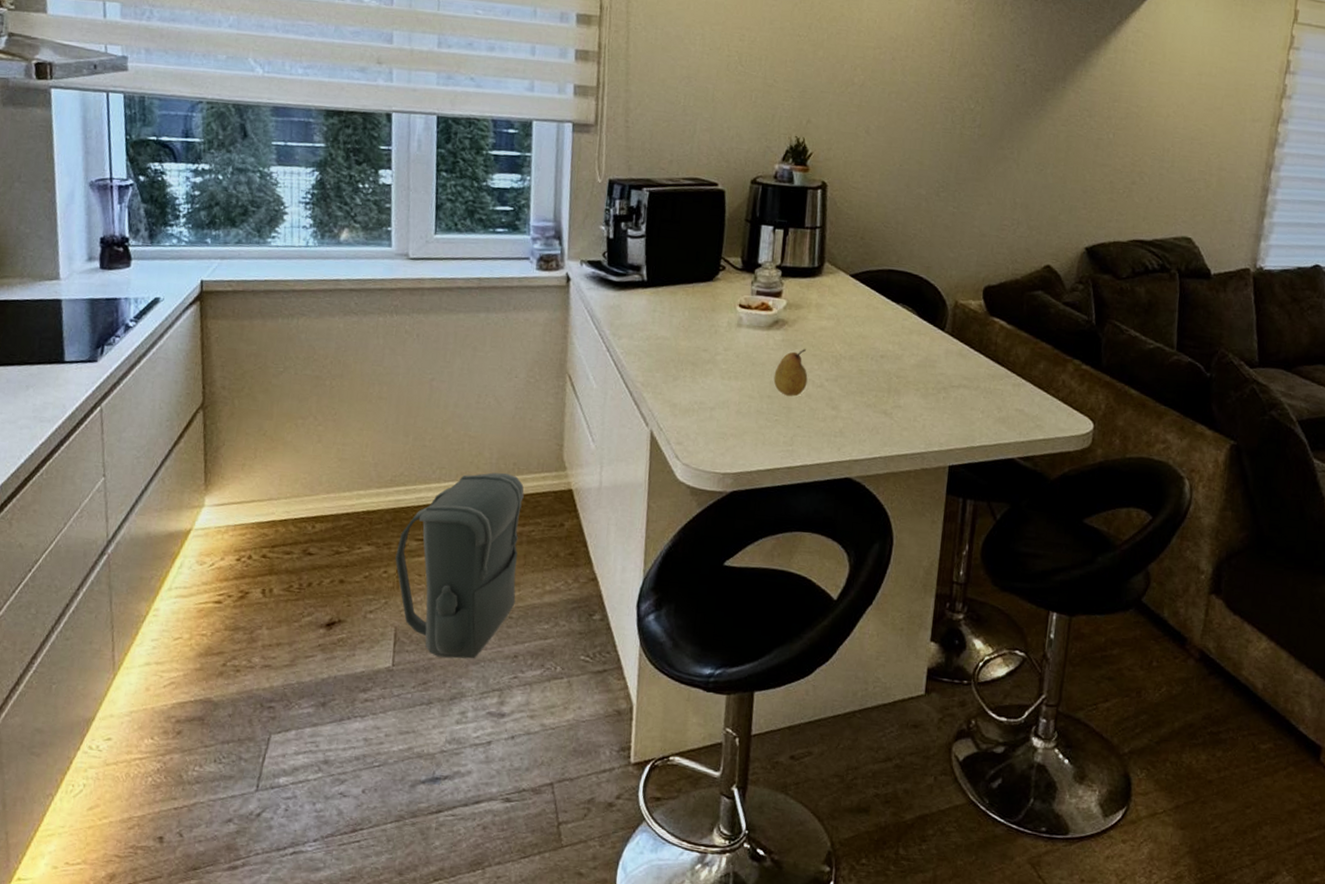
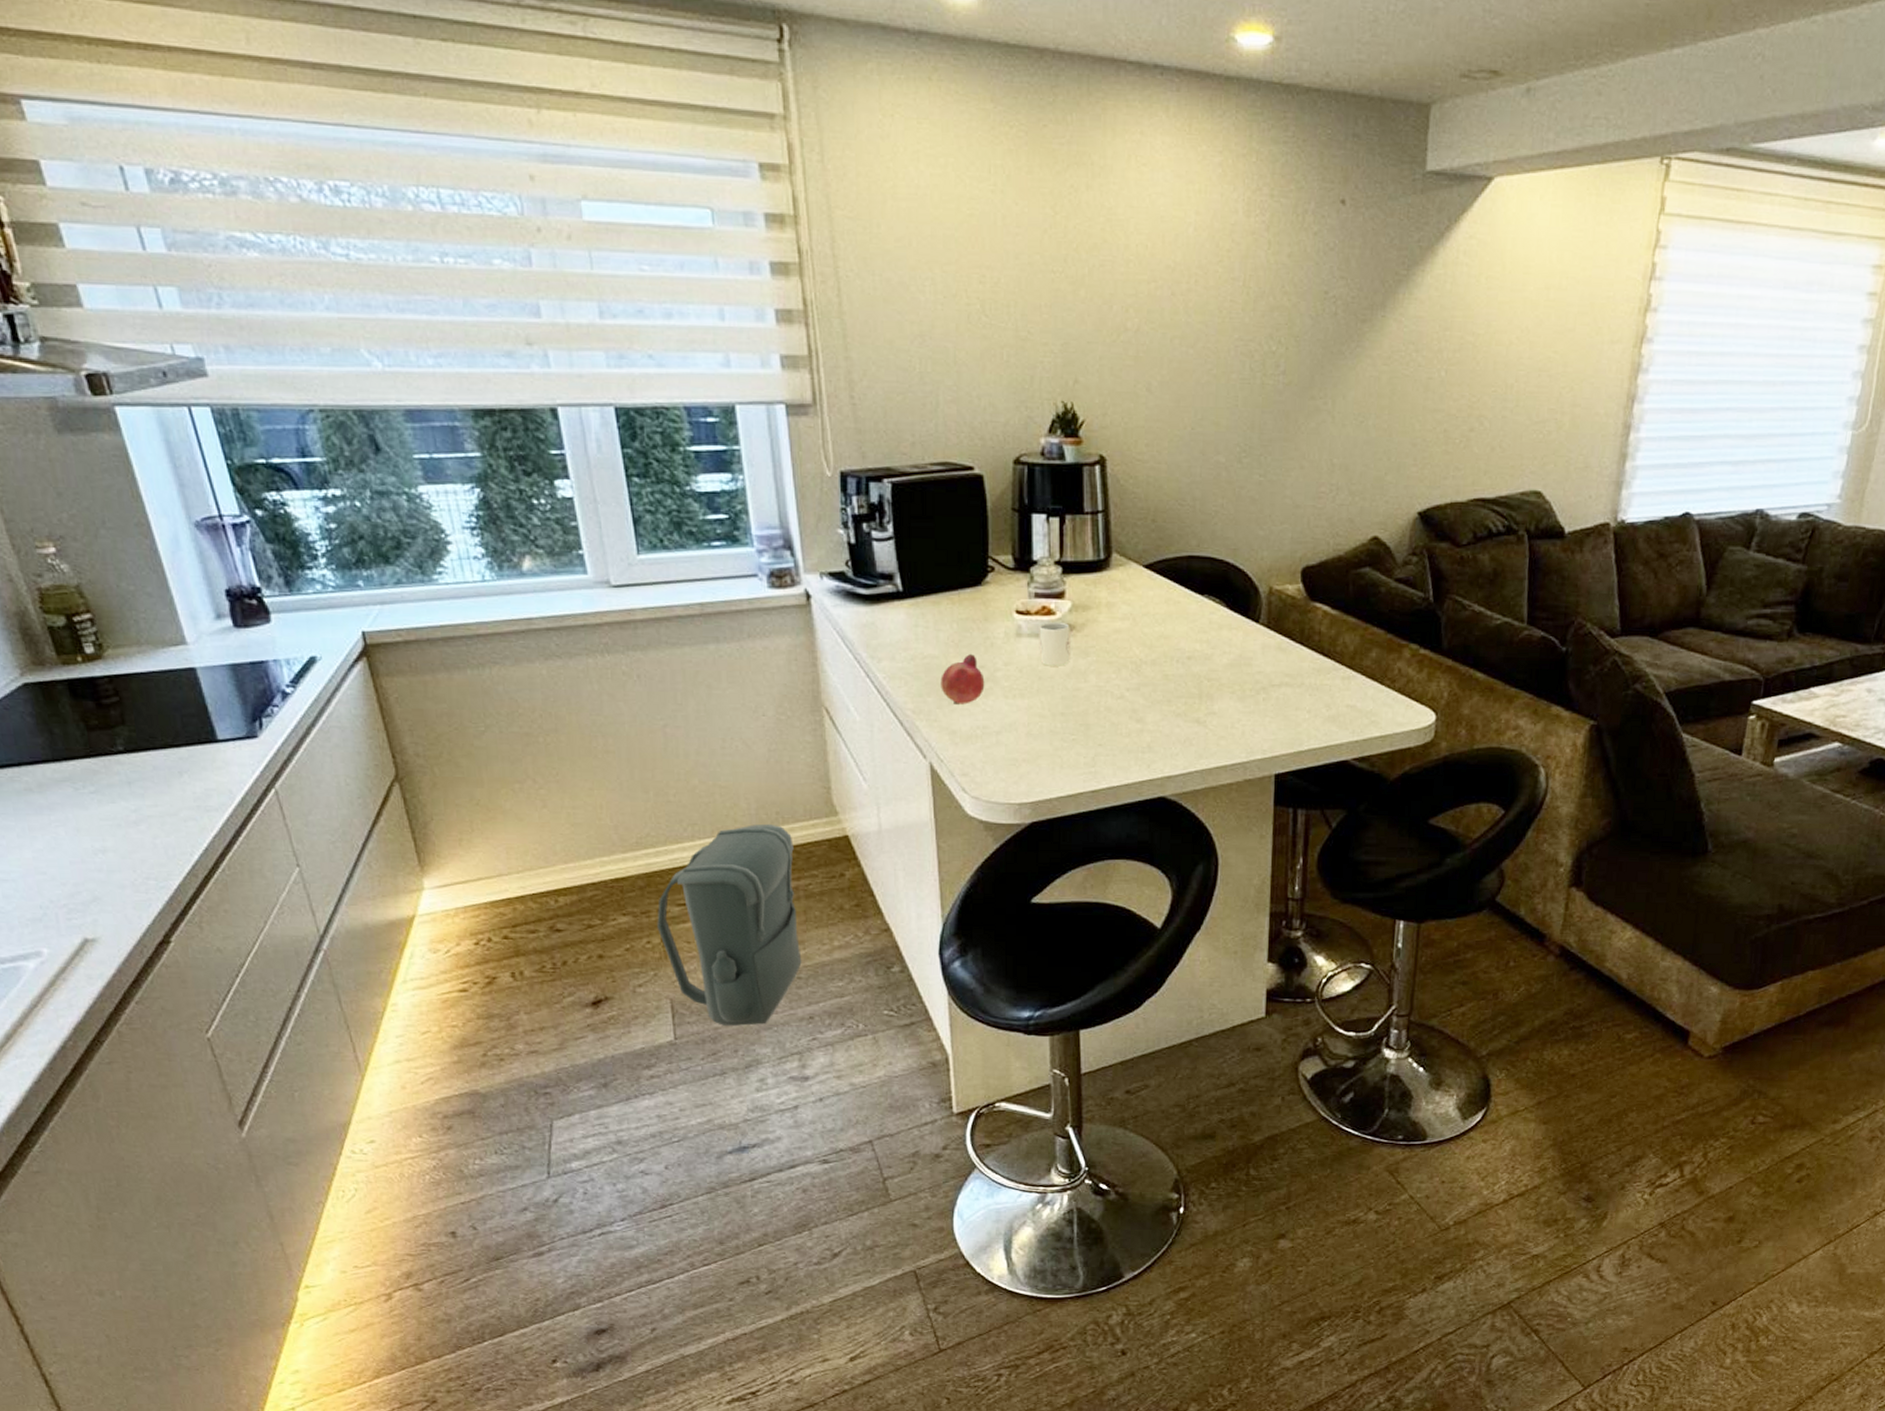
fruit: none [668,338,706,382] -> present [940,653,985,706]
mug: none [755,316,784,355] -> present [1039,621,1072,667]
fruit: present [773,349,808,397] -> none [1066,656,1105,713]

